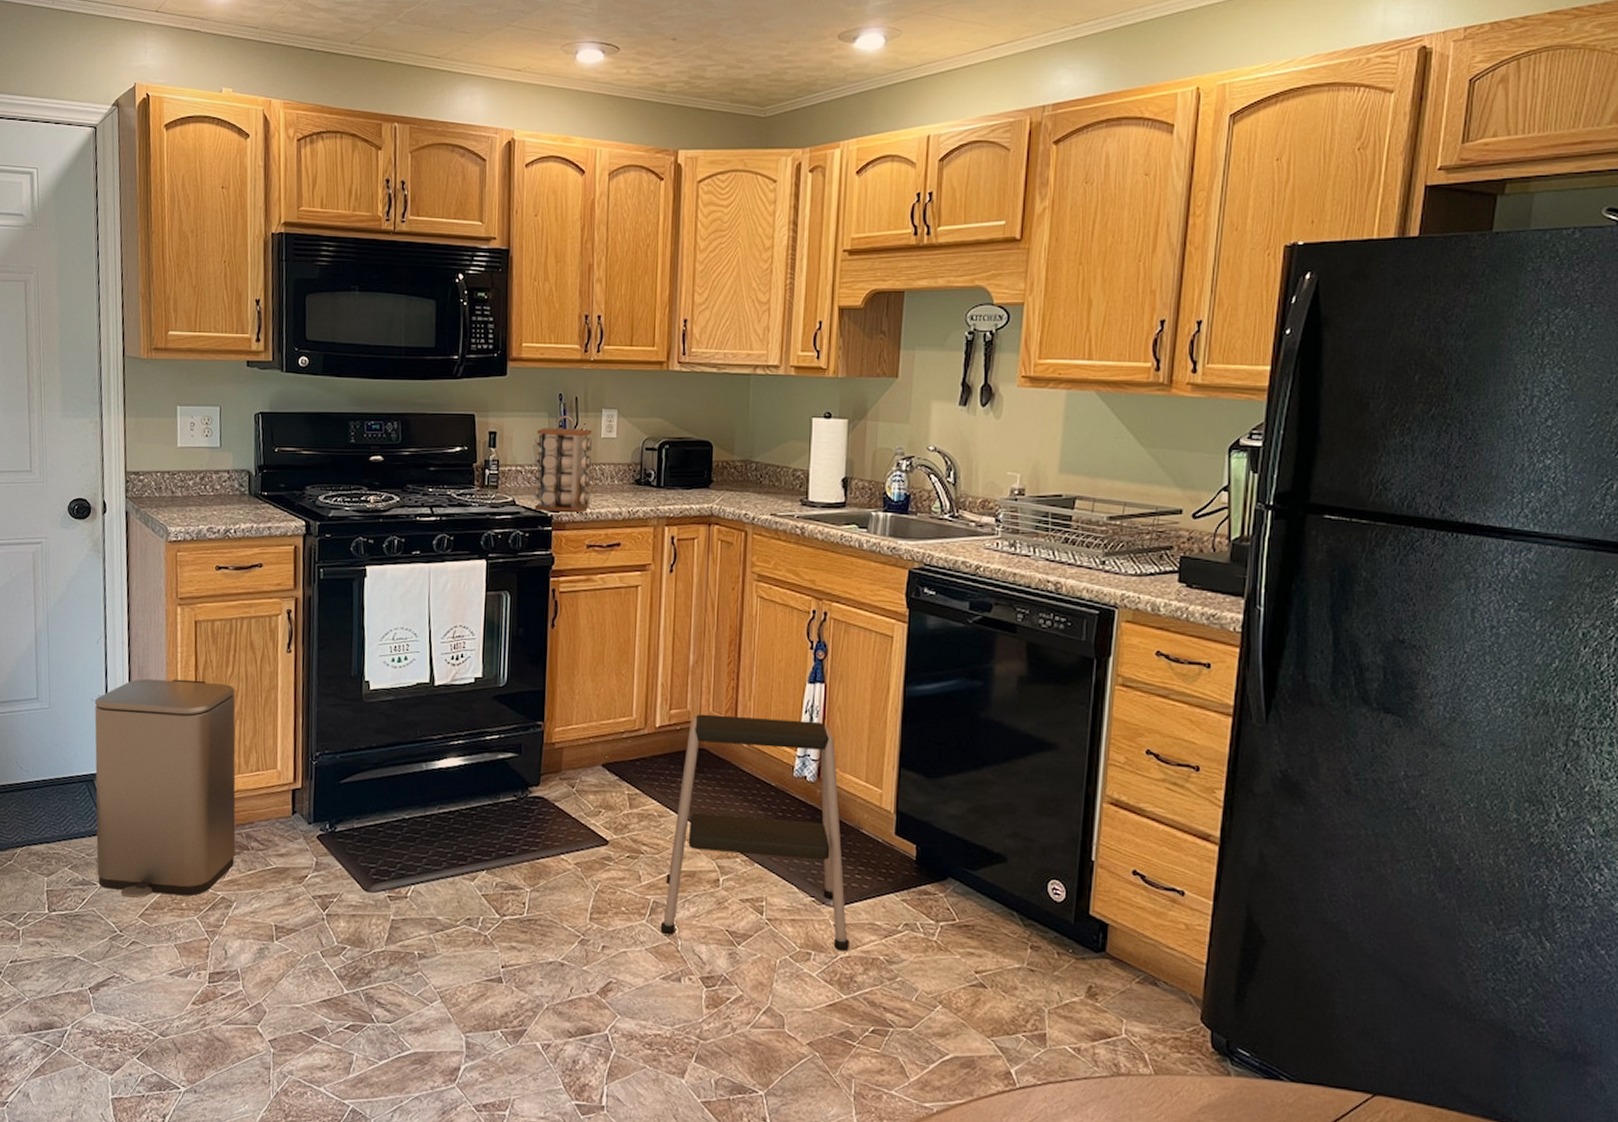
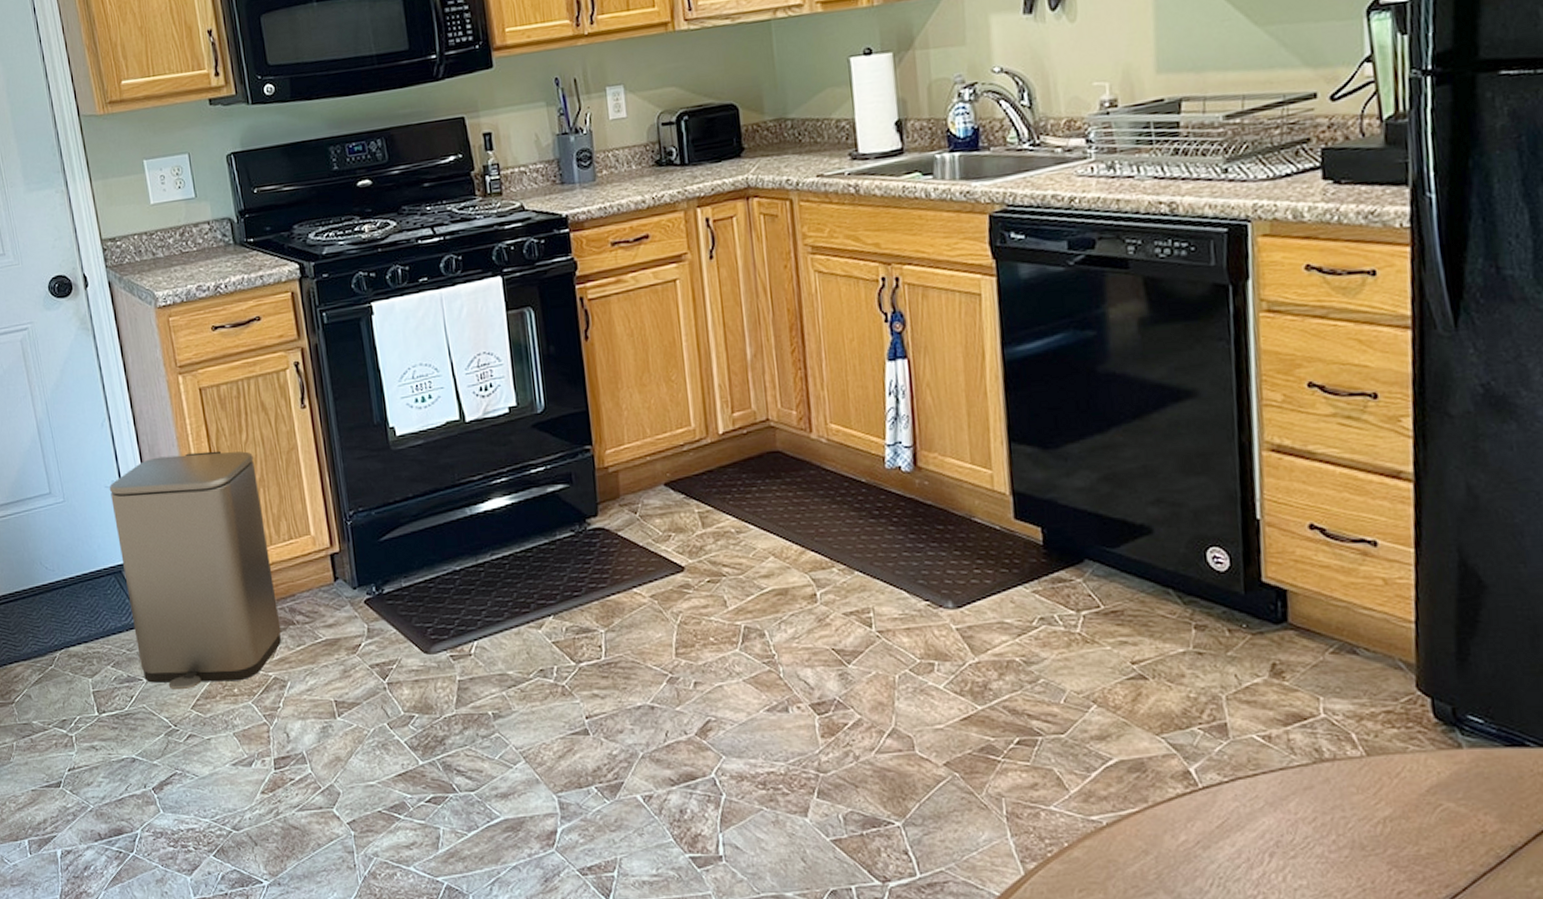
spice rack: present [534,415,592,513] -> none [536,100,608,213]
step stool: present [660,714,849,952] -> none [755,403,978,662]

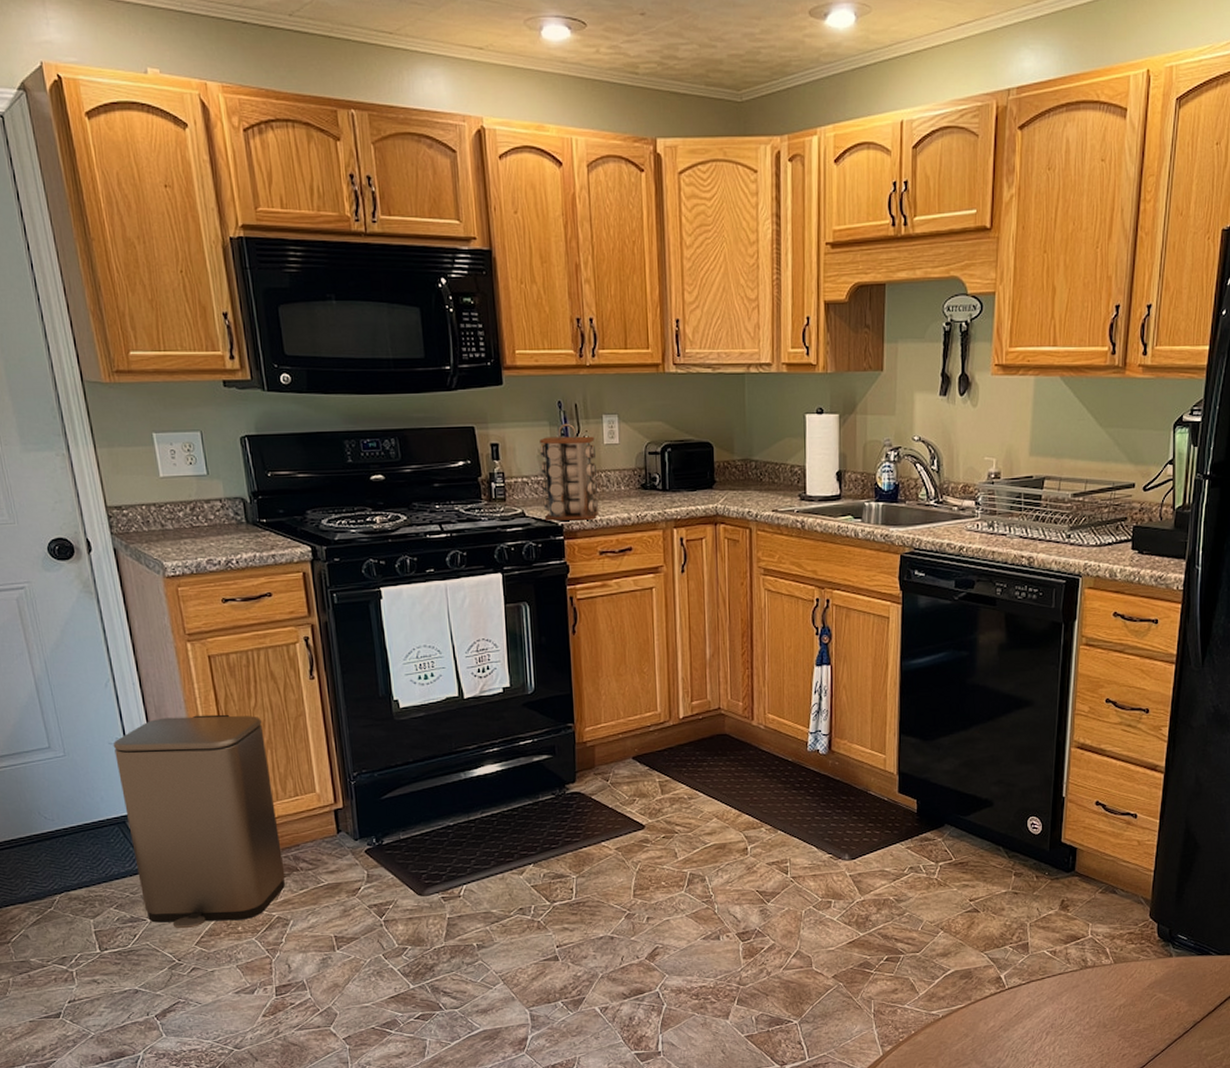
spice rack: none [536,100,608,213] -> present [540,423,598,522]

